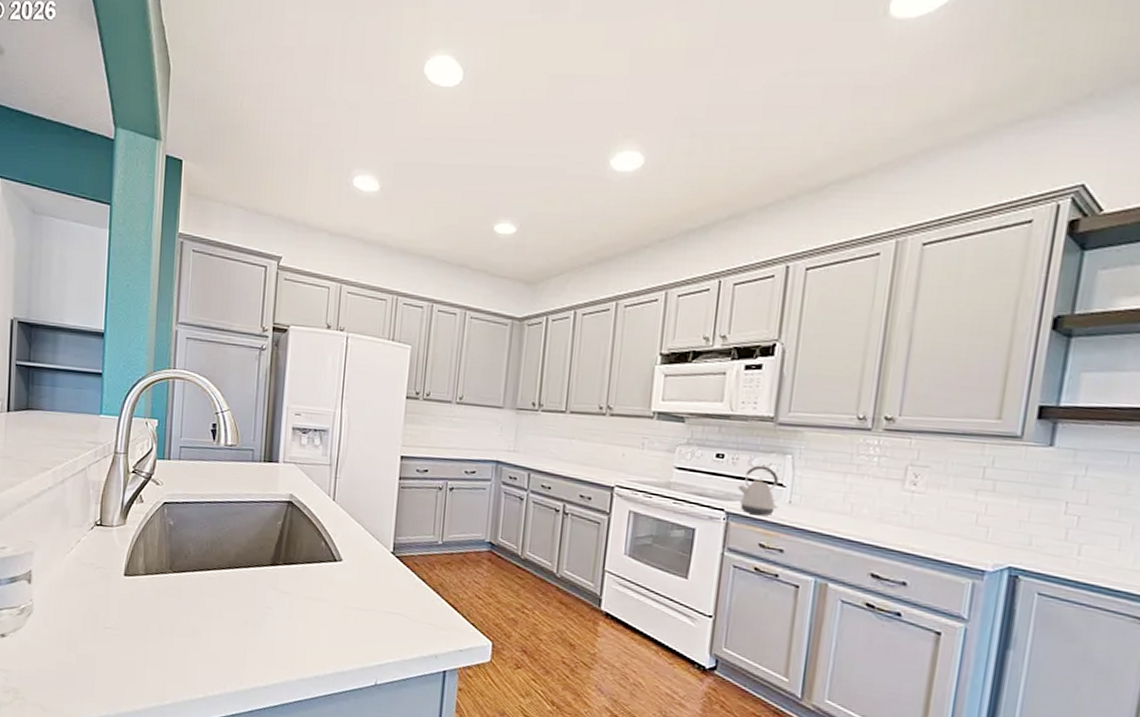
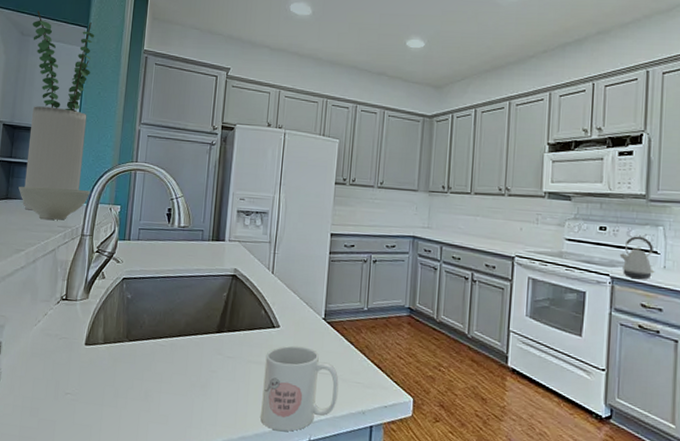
bowl: none [40,395,123,435] -> present [18,186,91,220]
vase: none [45,183,120,423] -> present [22,10,95,210]
mug: none [321,581,409,675] -> present [260,345,339,432]

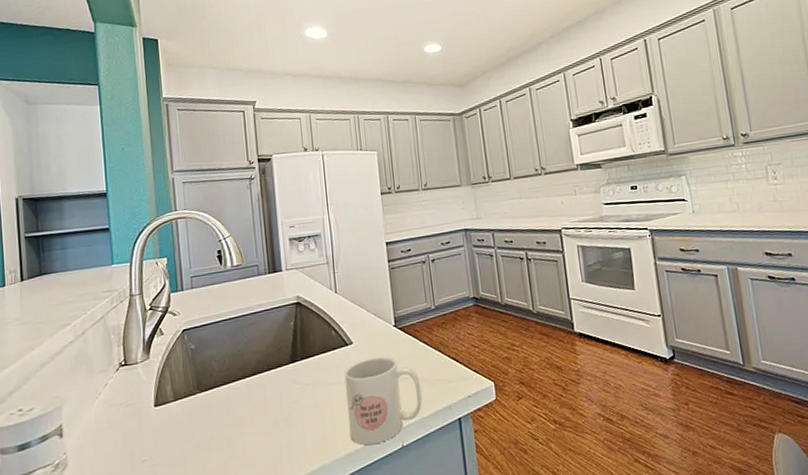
bowl: present [18,186,91,220] -> none [52,249,132,288]
vase: present [22,10,95,210] -> none [37,76,120,282]
kettle: present [619,236,655,280] -> none [652,188,686,228]

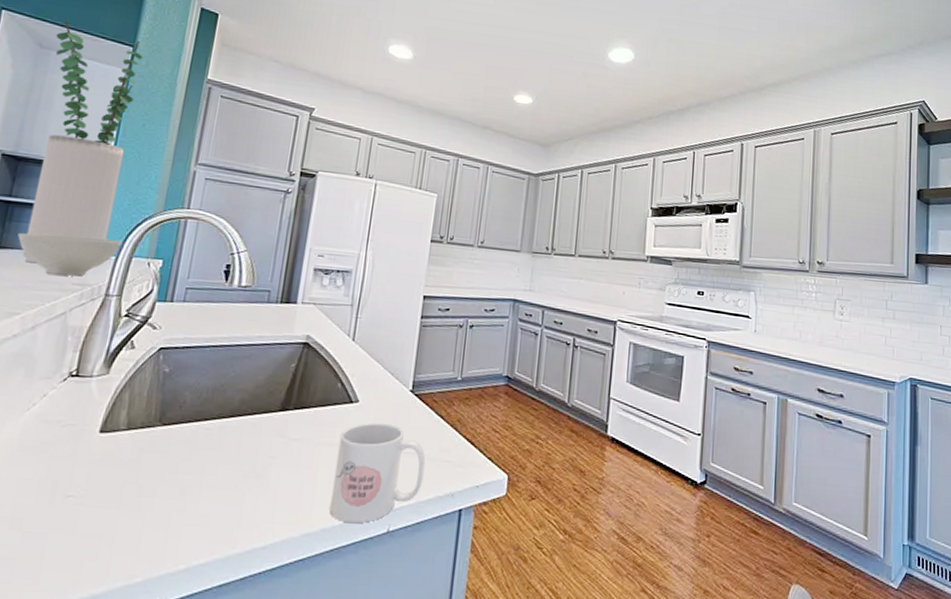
vase: none [37,76,120,282] -> present [22,20,143,264]
bowl: none [52,249,132,288] -> present [17,232,123,276]

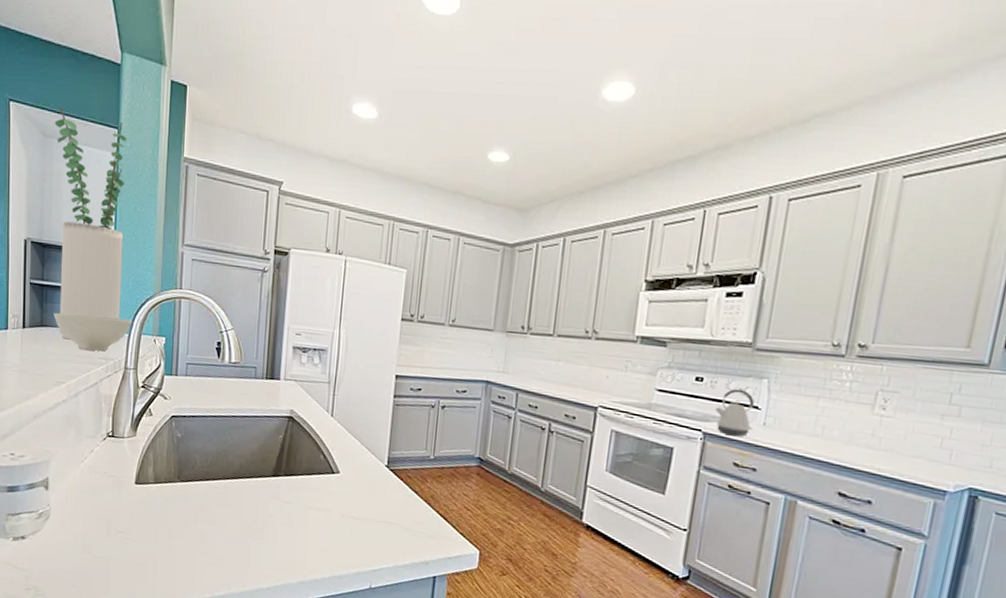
mug: present [329,422,426,524] -> none [319,492,402,578]
kettle: none [715,301,747,344] -> present [715,388,754,437]

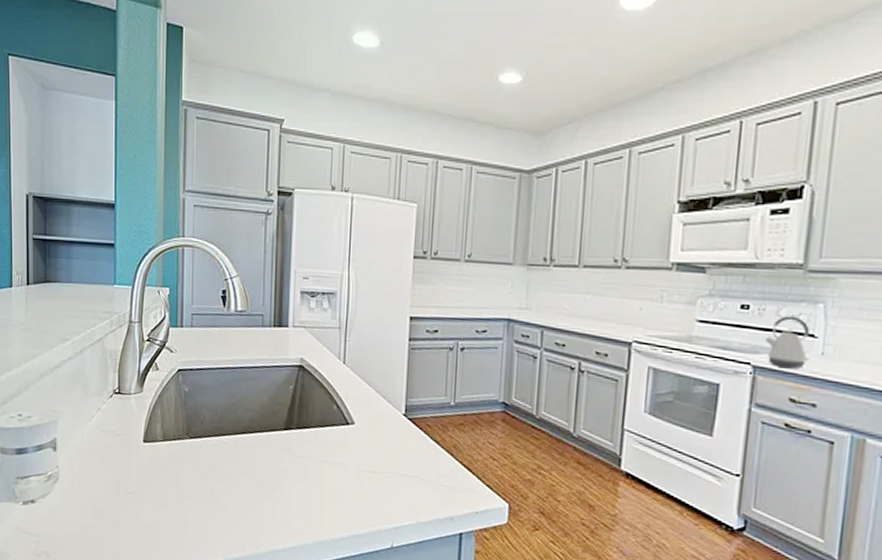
bowl: present [53,312,132,352] -> none [57,267,136,305]
vase: present [55,106,127,340] -> none [53,57,125,295]

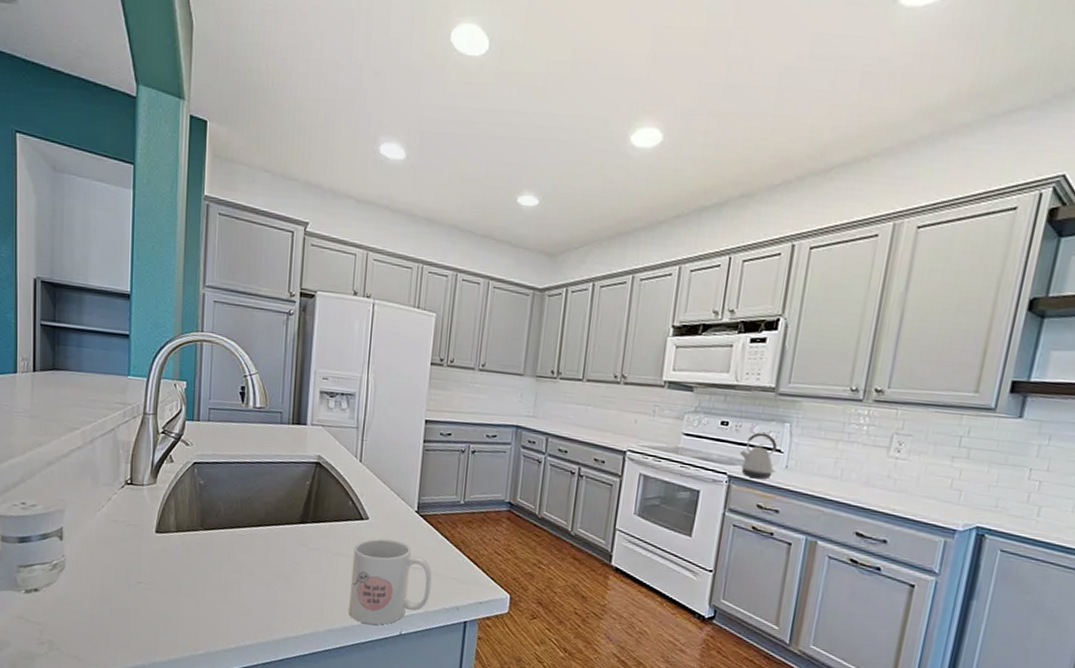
mug: none [337,444,423,537] -> present [349,538,432,625]

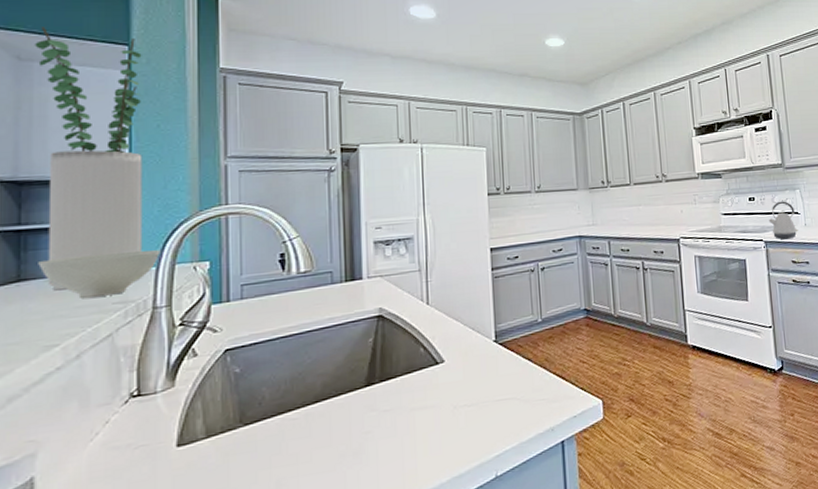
vase: none [65,139,144,384] -> present [35,27,143,291]
bowl: none [66,355,151,396] -> present [38,250,161,298]
mug: present [349,538,432,625] -> none [432,376,522,478]

